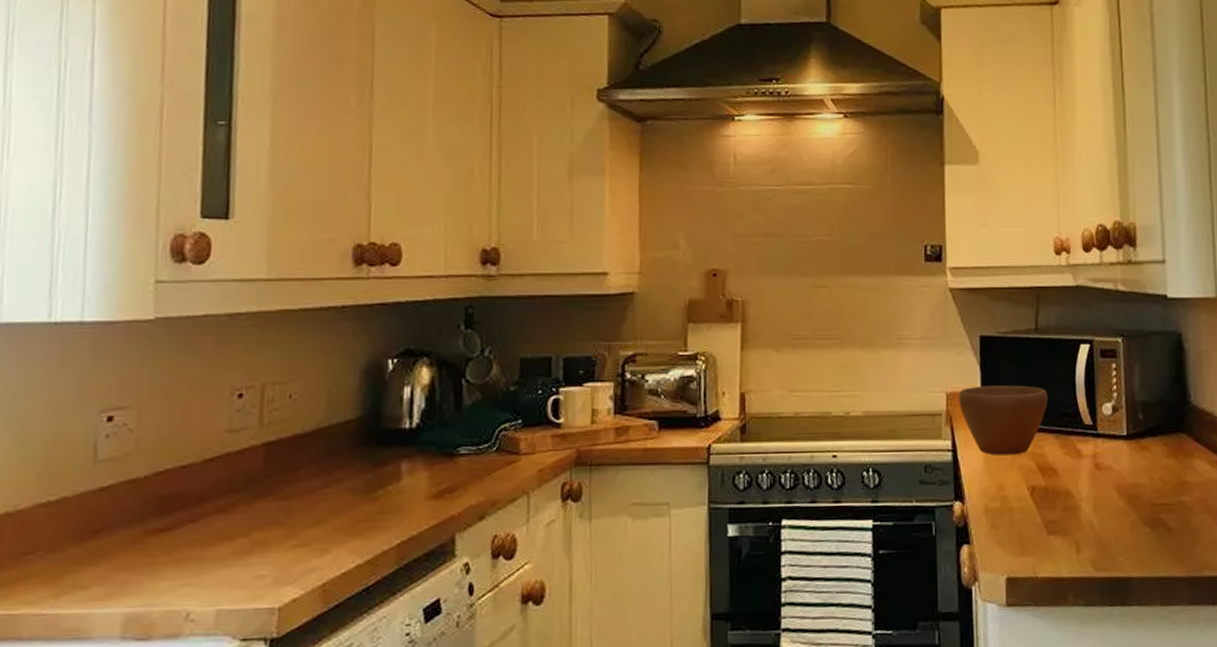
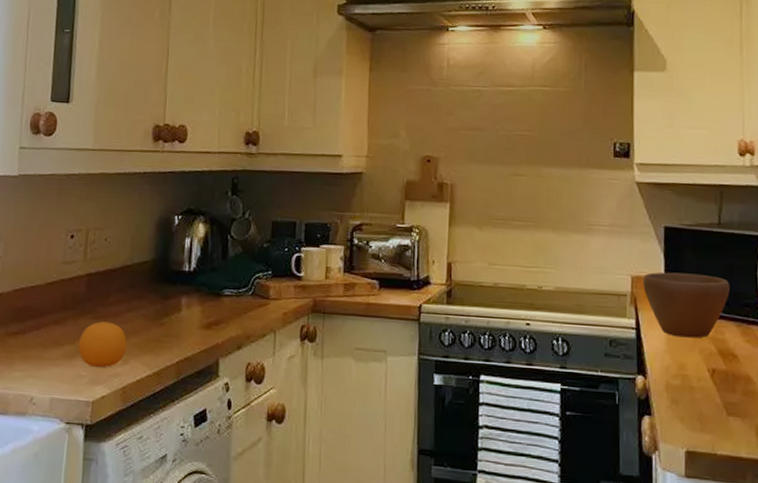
fruit: none [254,503,326,564] -> present [78,322,127,368]

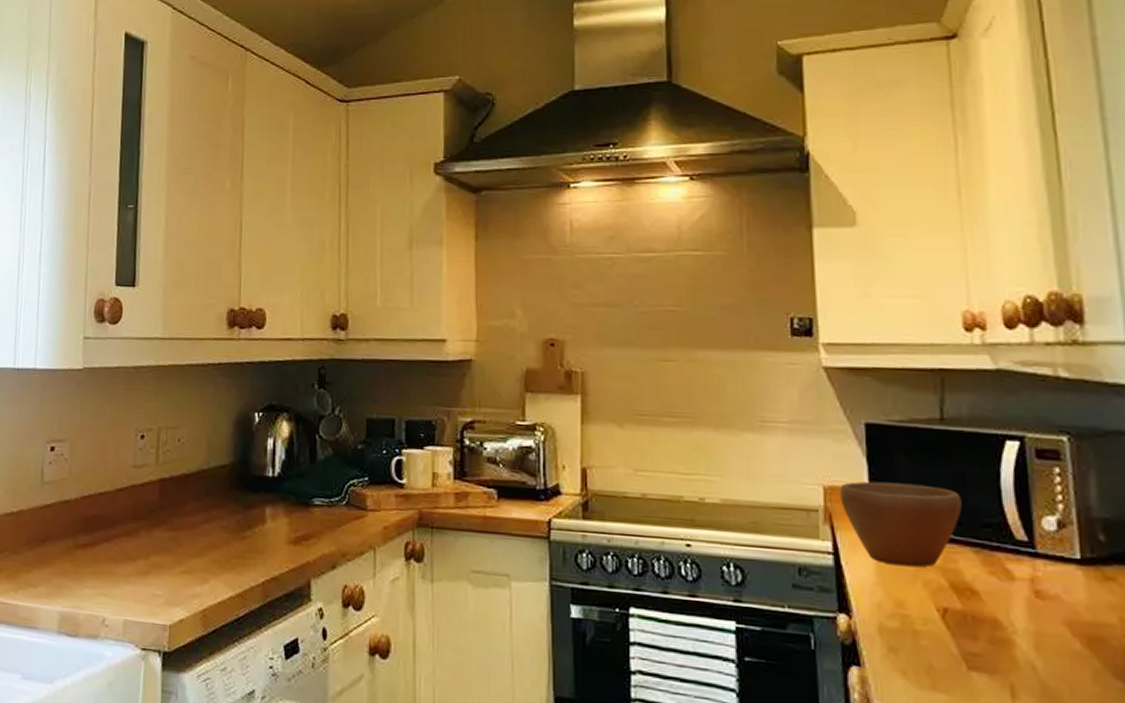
fruit: present [78,322,127,368] -> none [152,534,206,587]

